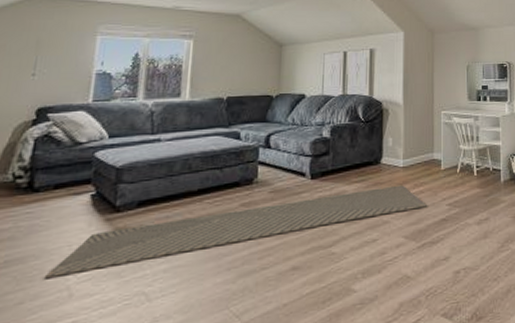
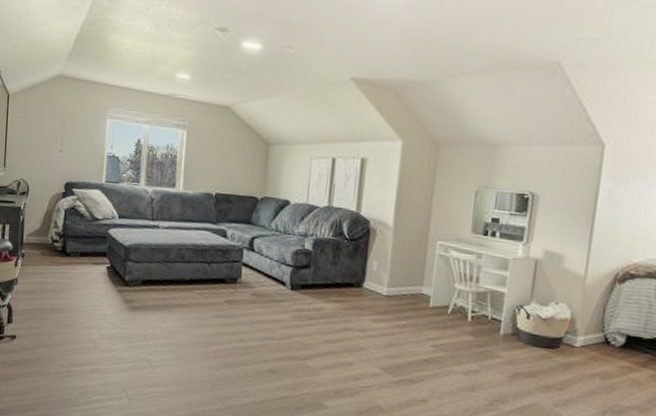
rug: present [43,185,427,280] -> none [76,300,409,344]

